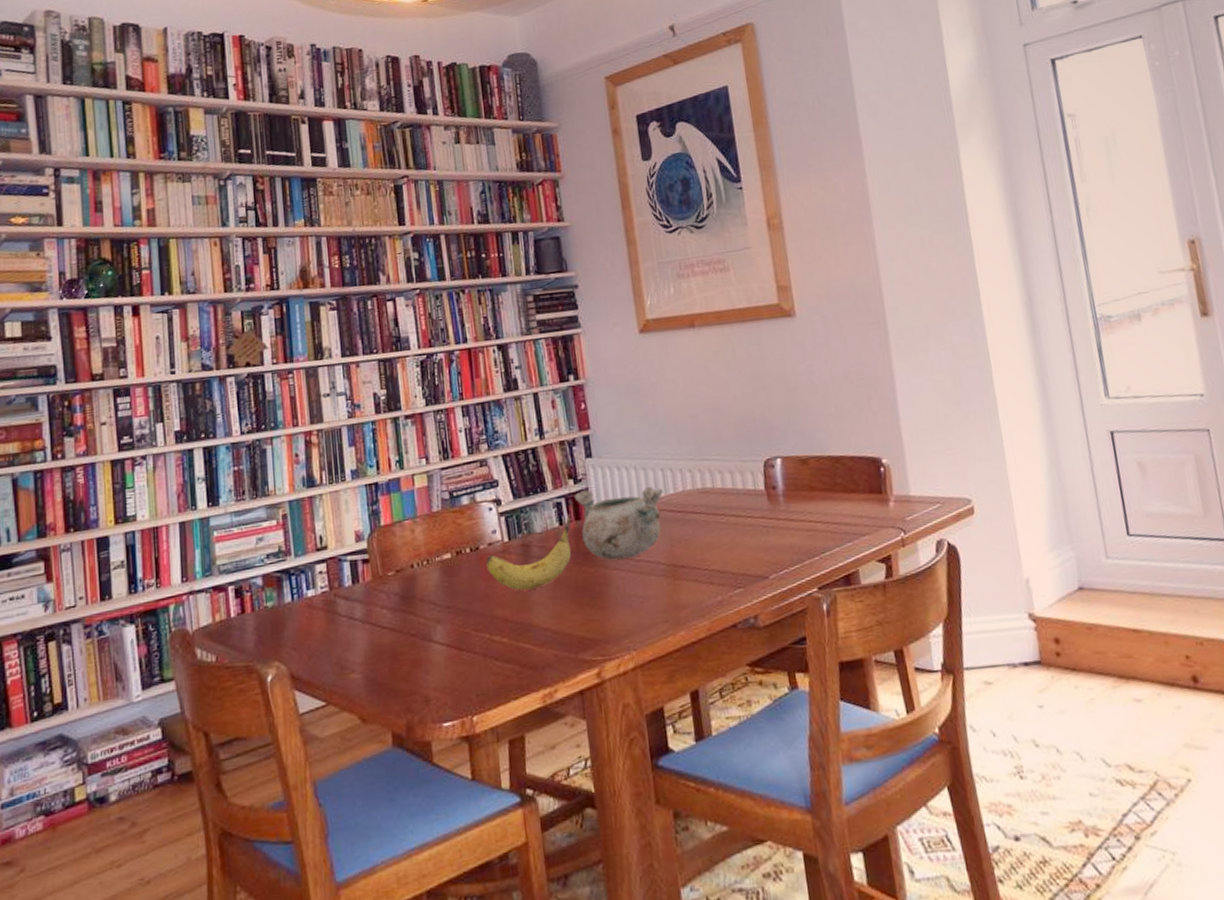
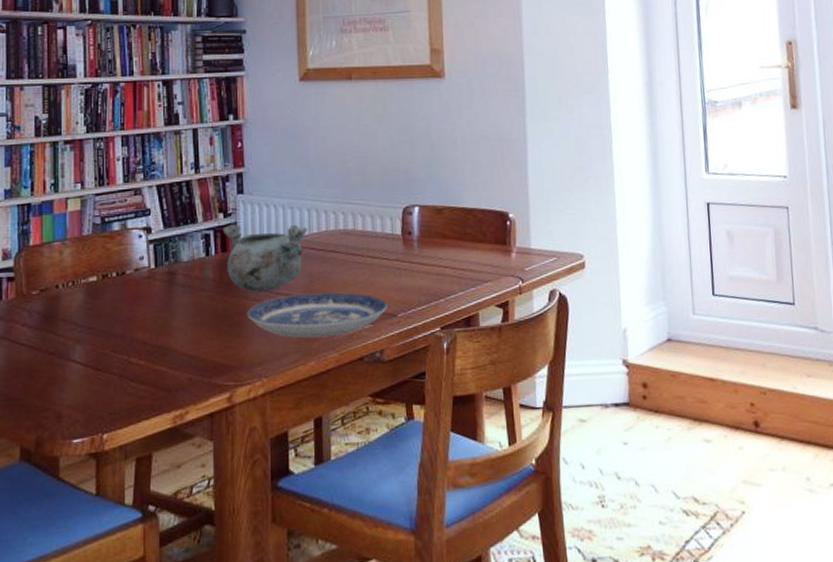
fruit: present [486,513,571,591] -> none [131,245,217,316]
plate: none [608,555,757,607] -> present [247,292,387,338]

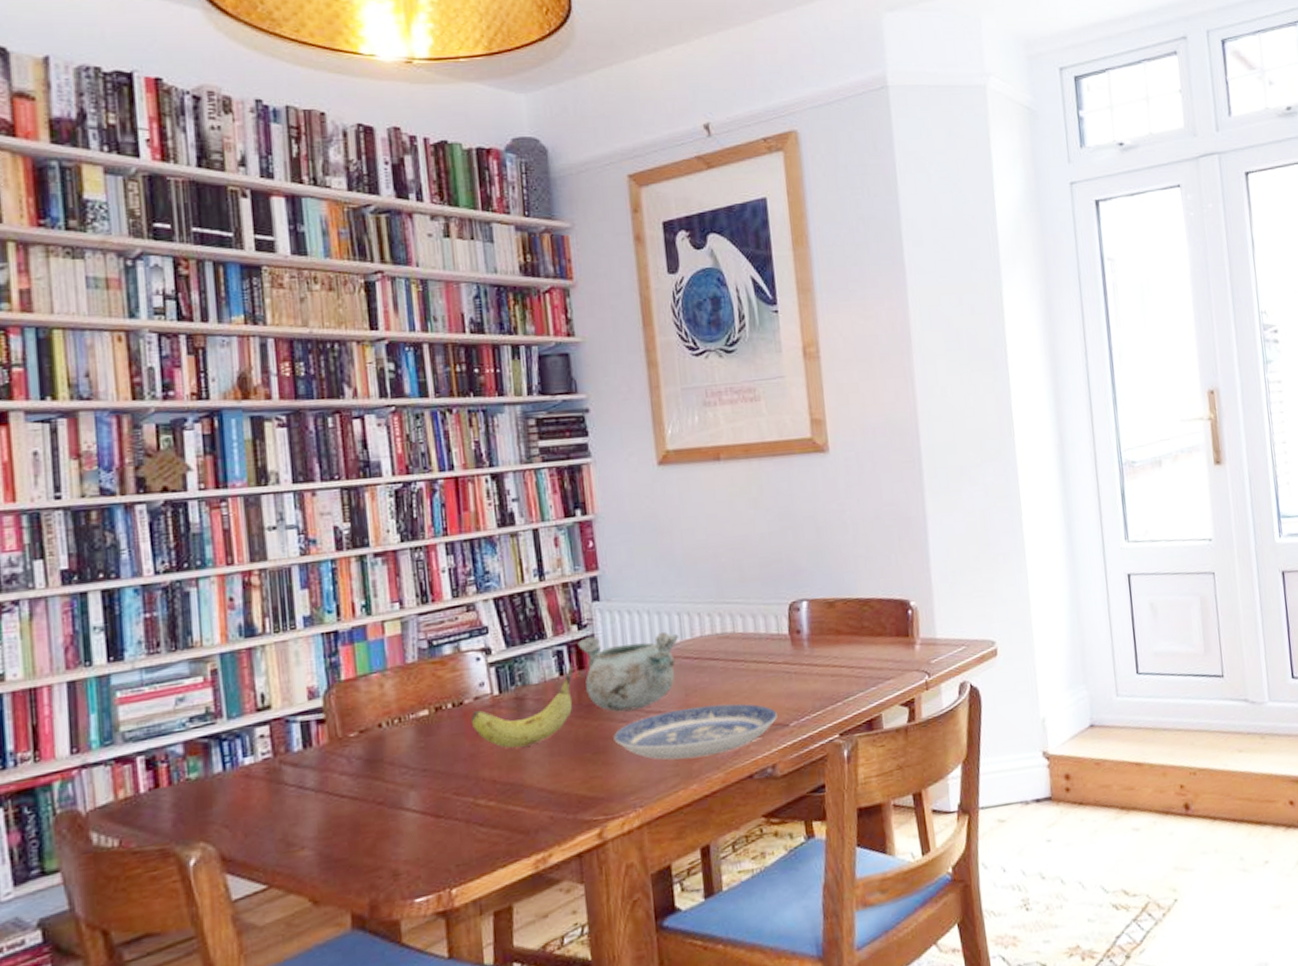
fruit: none [131,245,217,316] -> present [472,662,574,749]

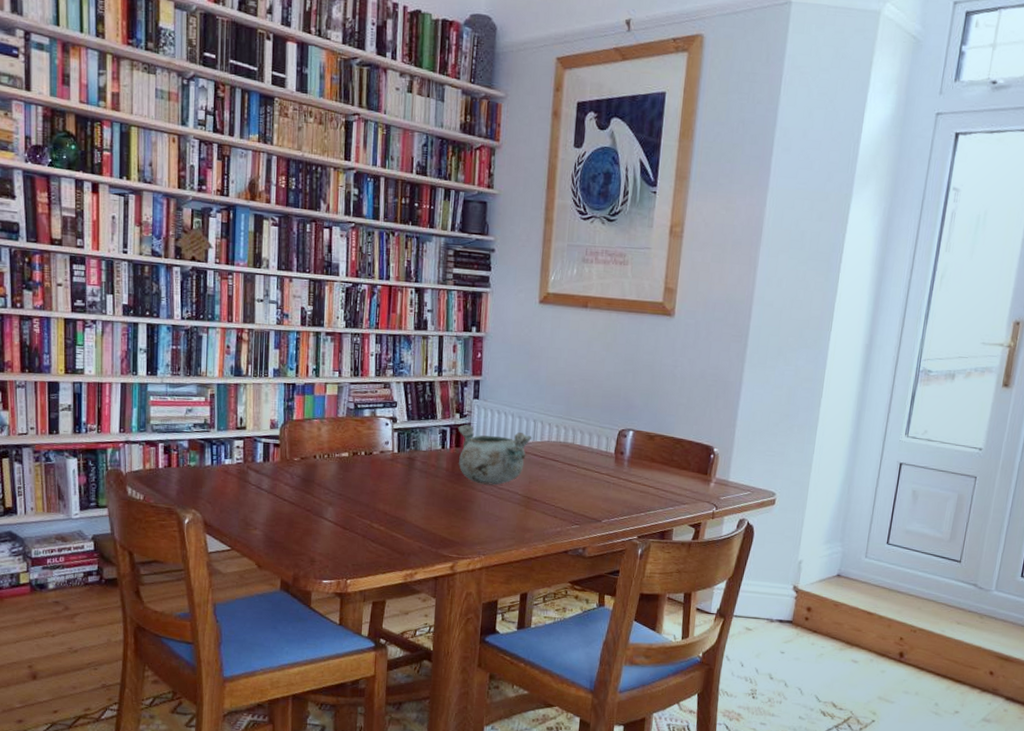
fruit: present [472,662,574,749] -> none [376,440,452,494]
plate: present [613,703,777,760] -> none [472,491,594,531]

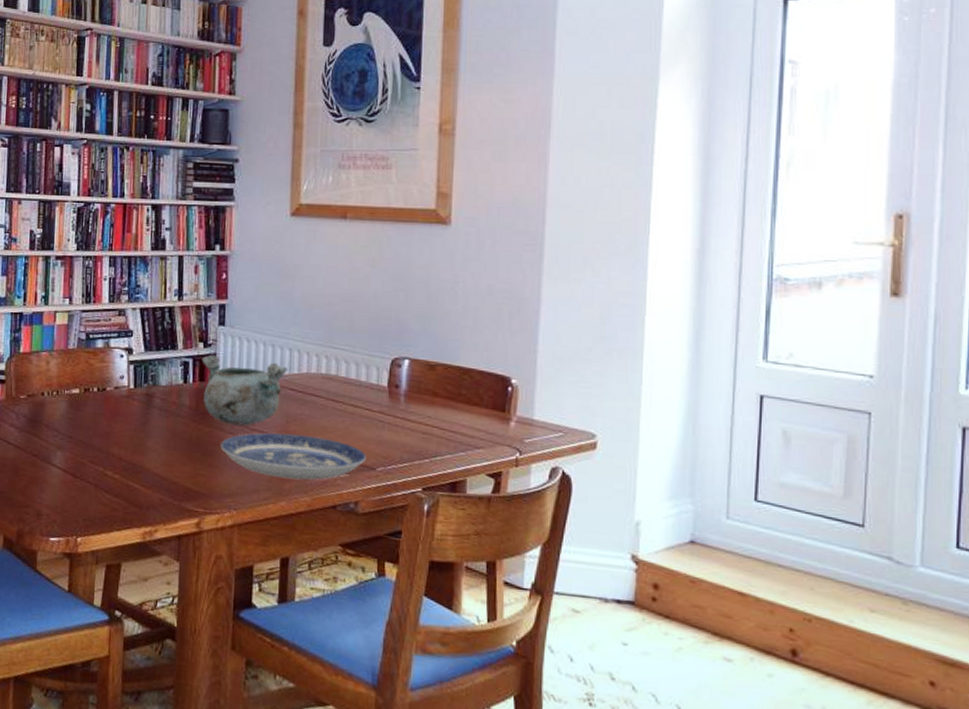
plate: none [472,491,594,531] -> present [220,433,366,480]

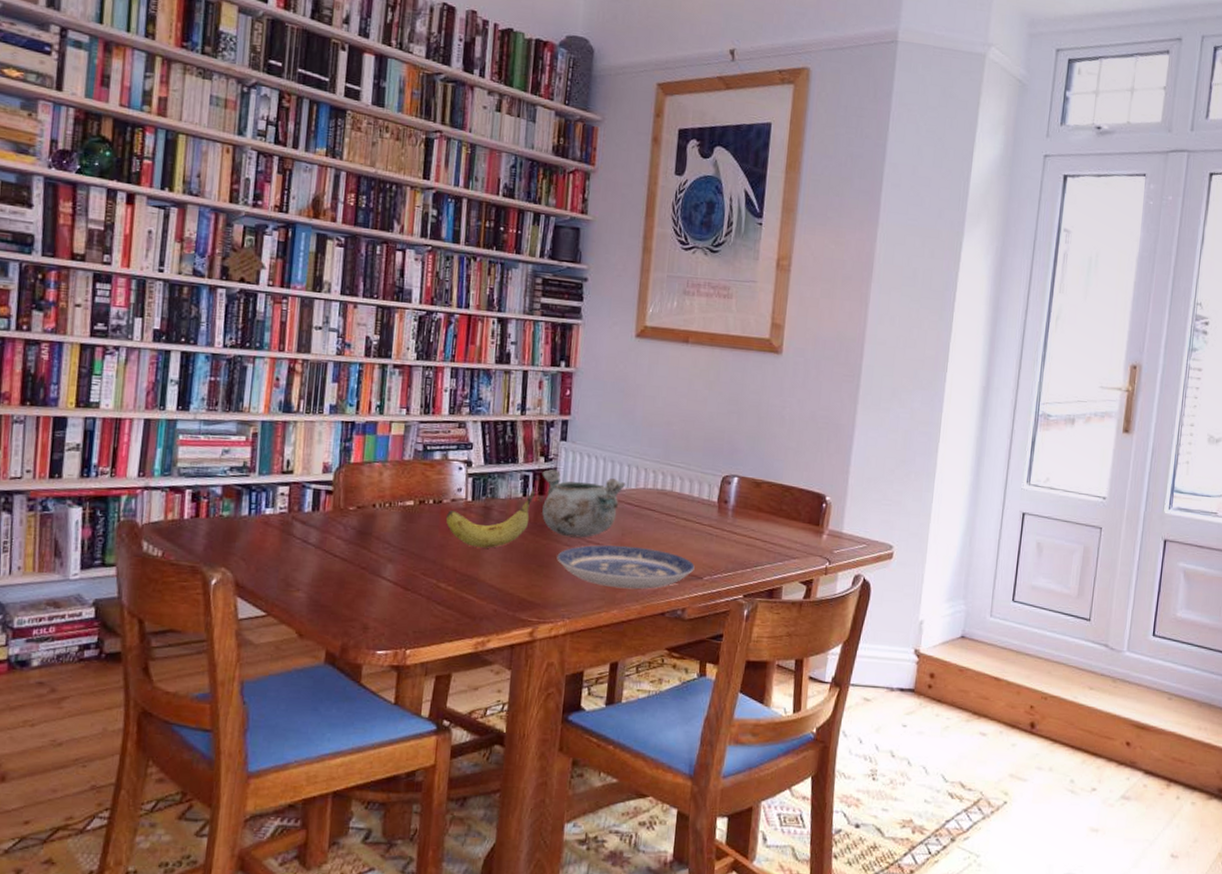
fruit: none [110,373,195,436] -> present [446,487,535,548]

